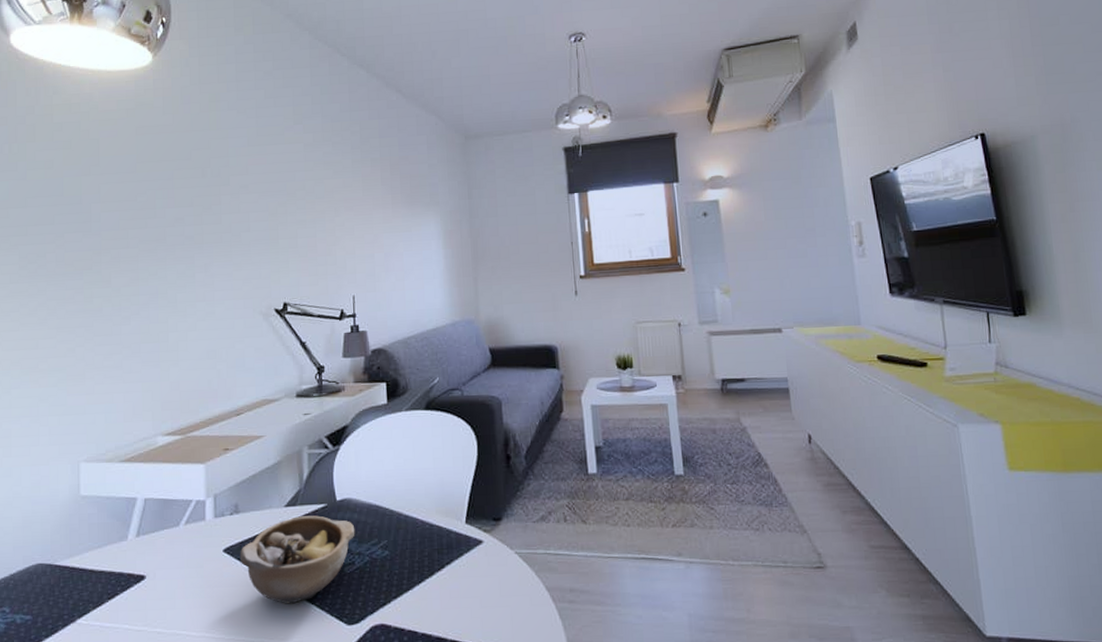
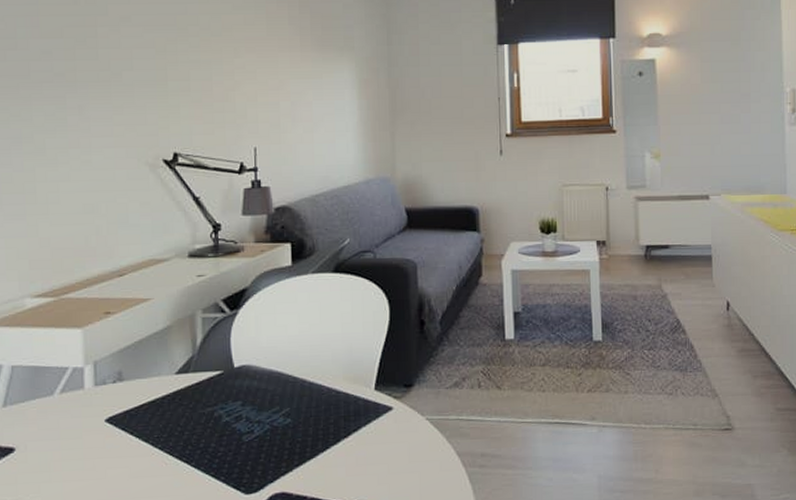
bowl: present [239,515,355,604] -> none [124,383,255,475]

